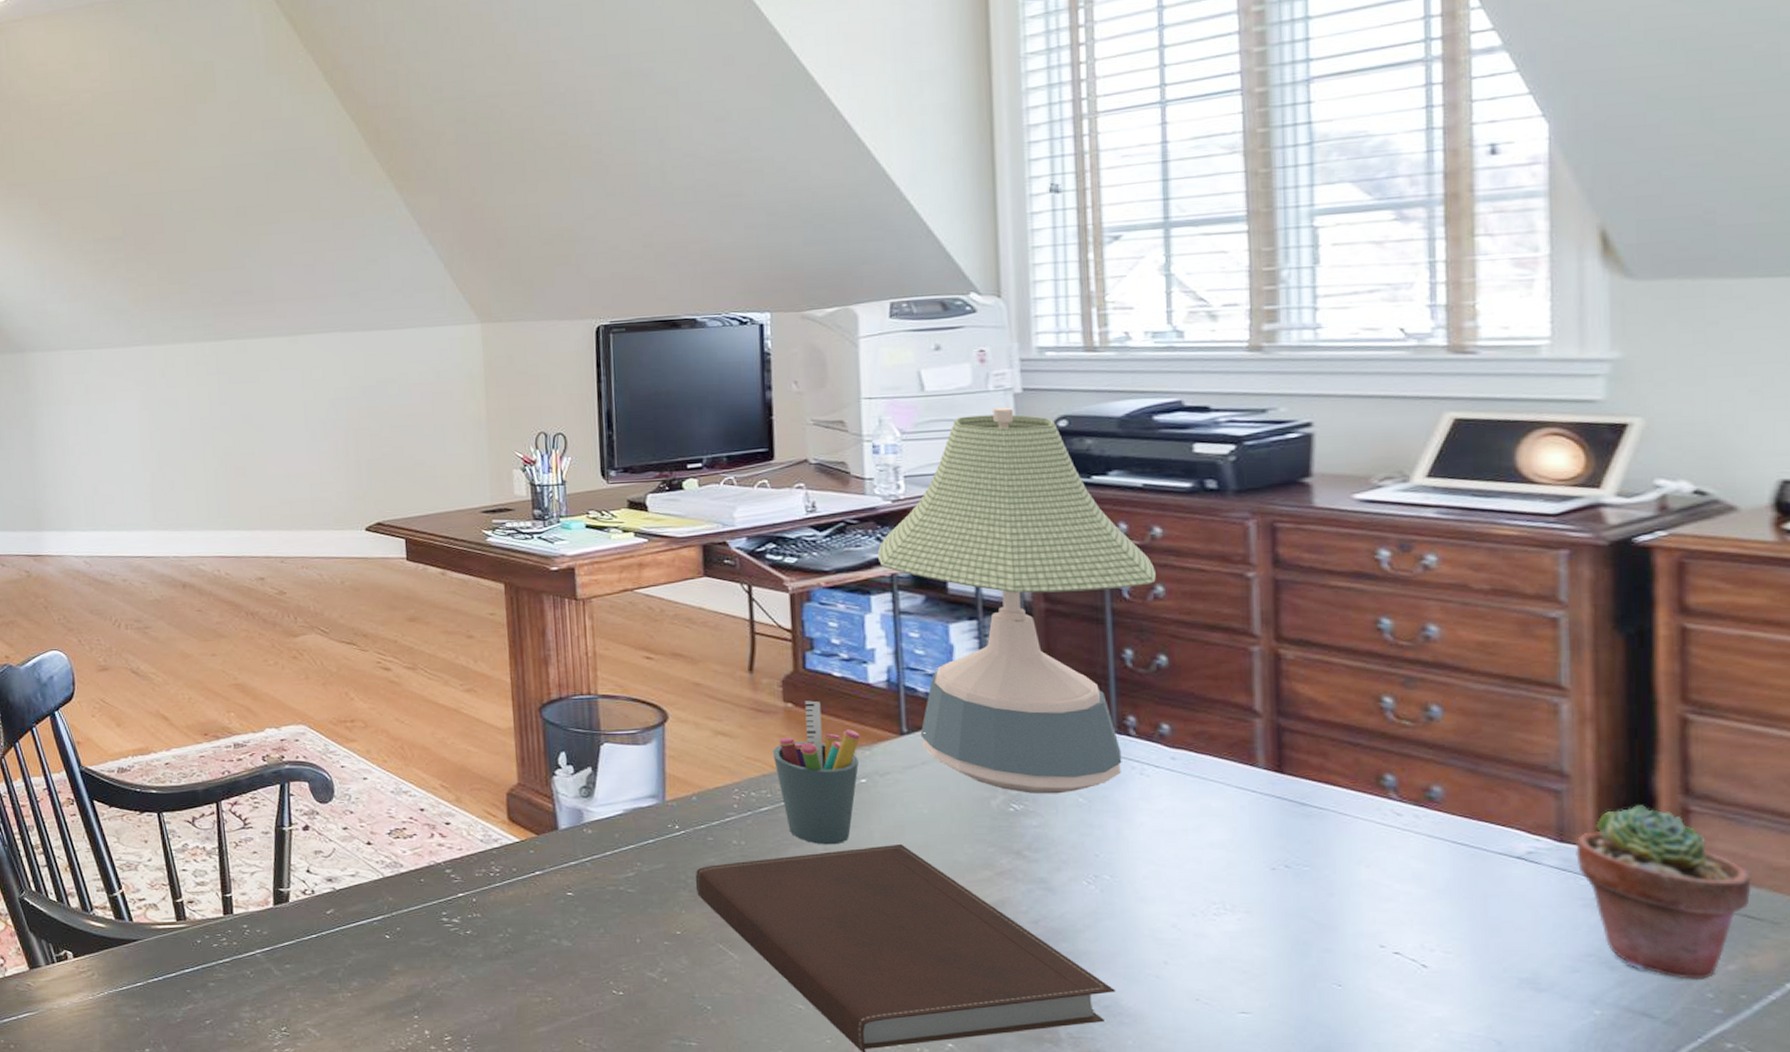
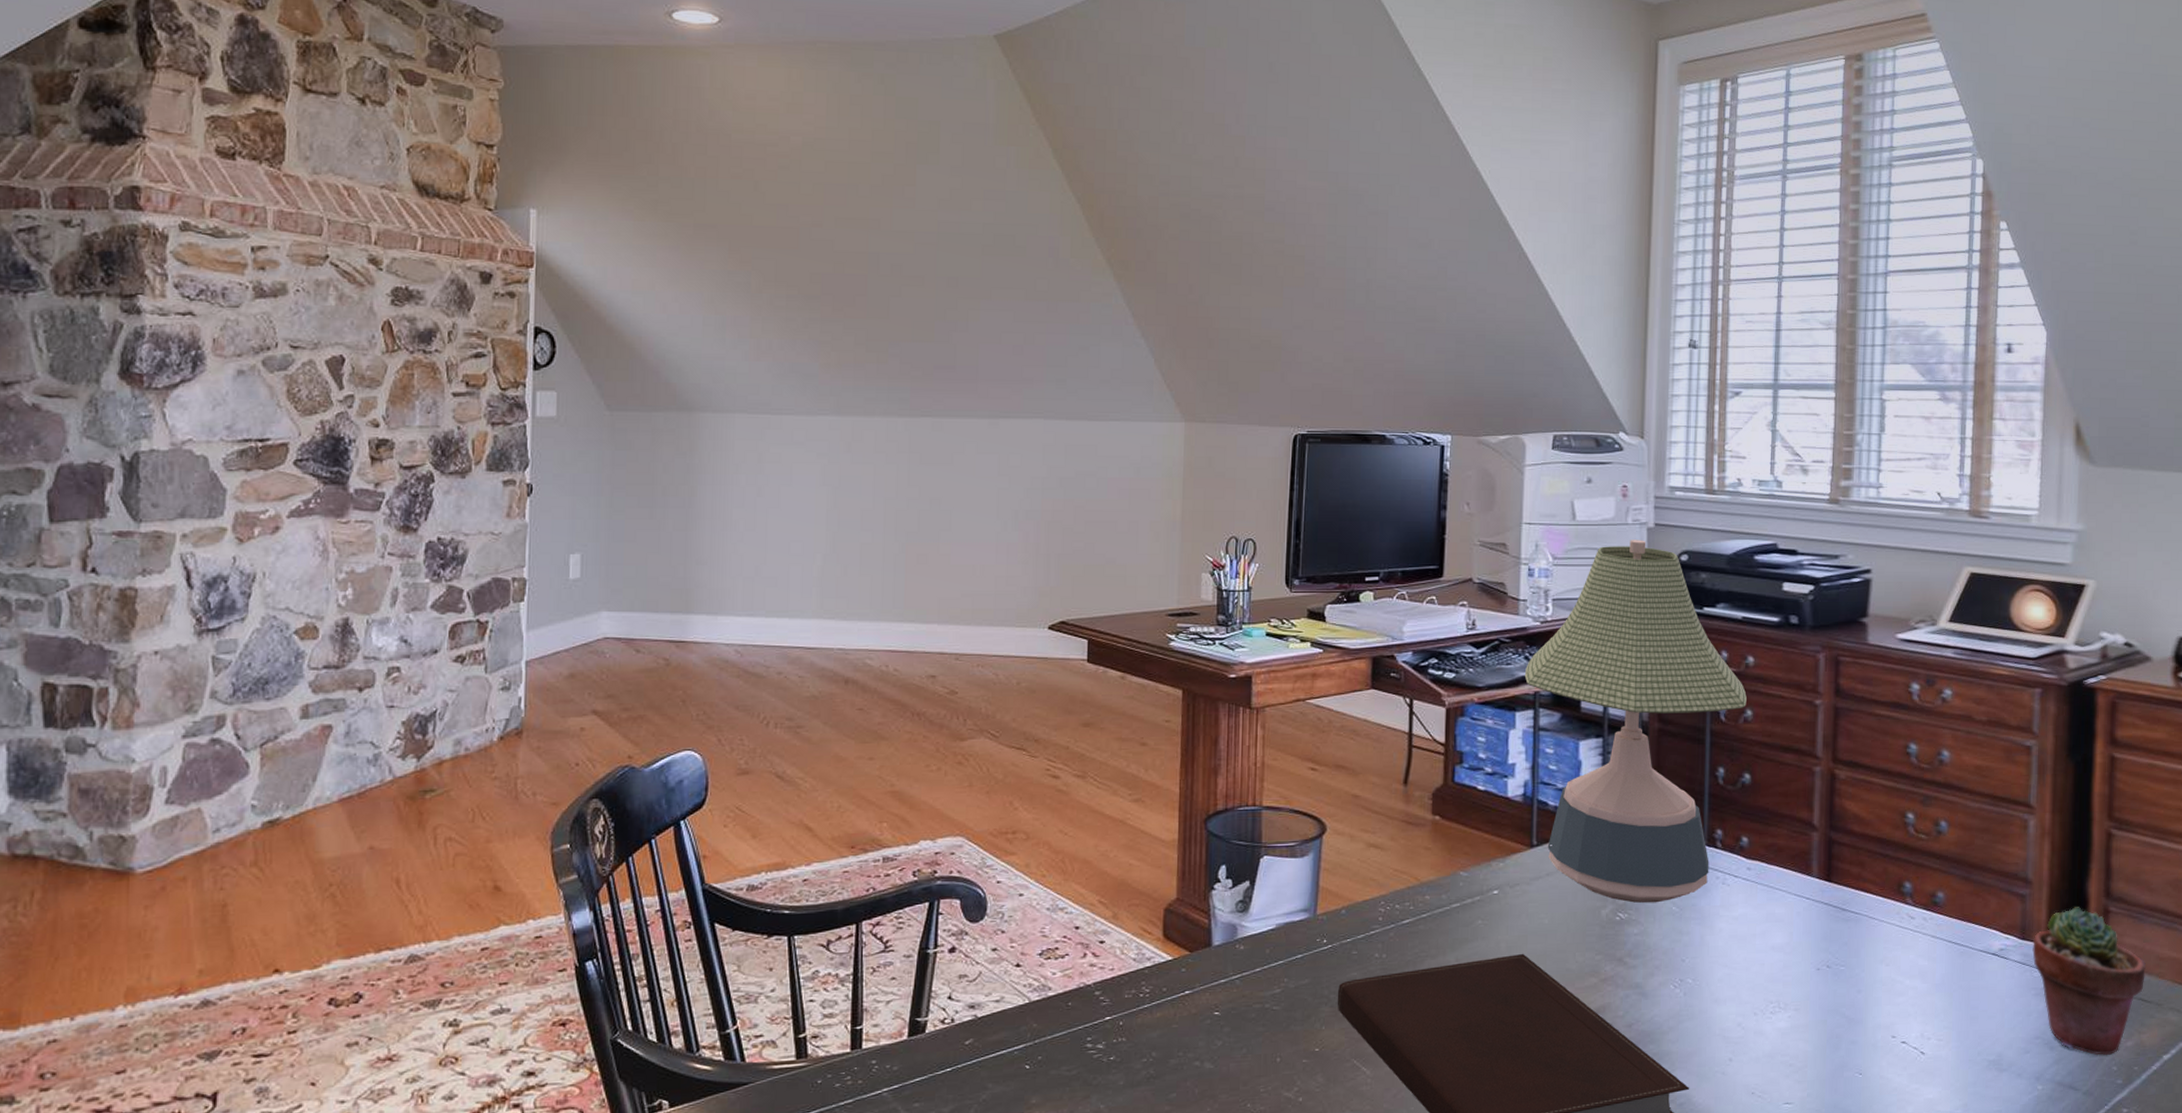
pen holder: present [772,700,861,845] -> none [1418,813,1497,956]

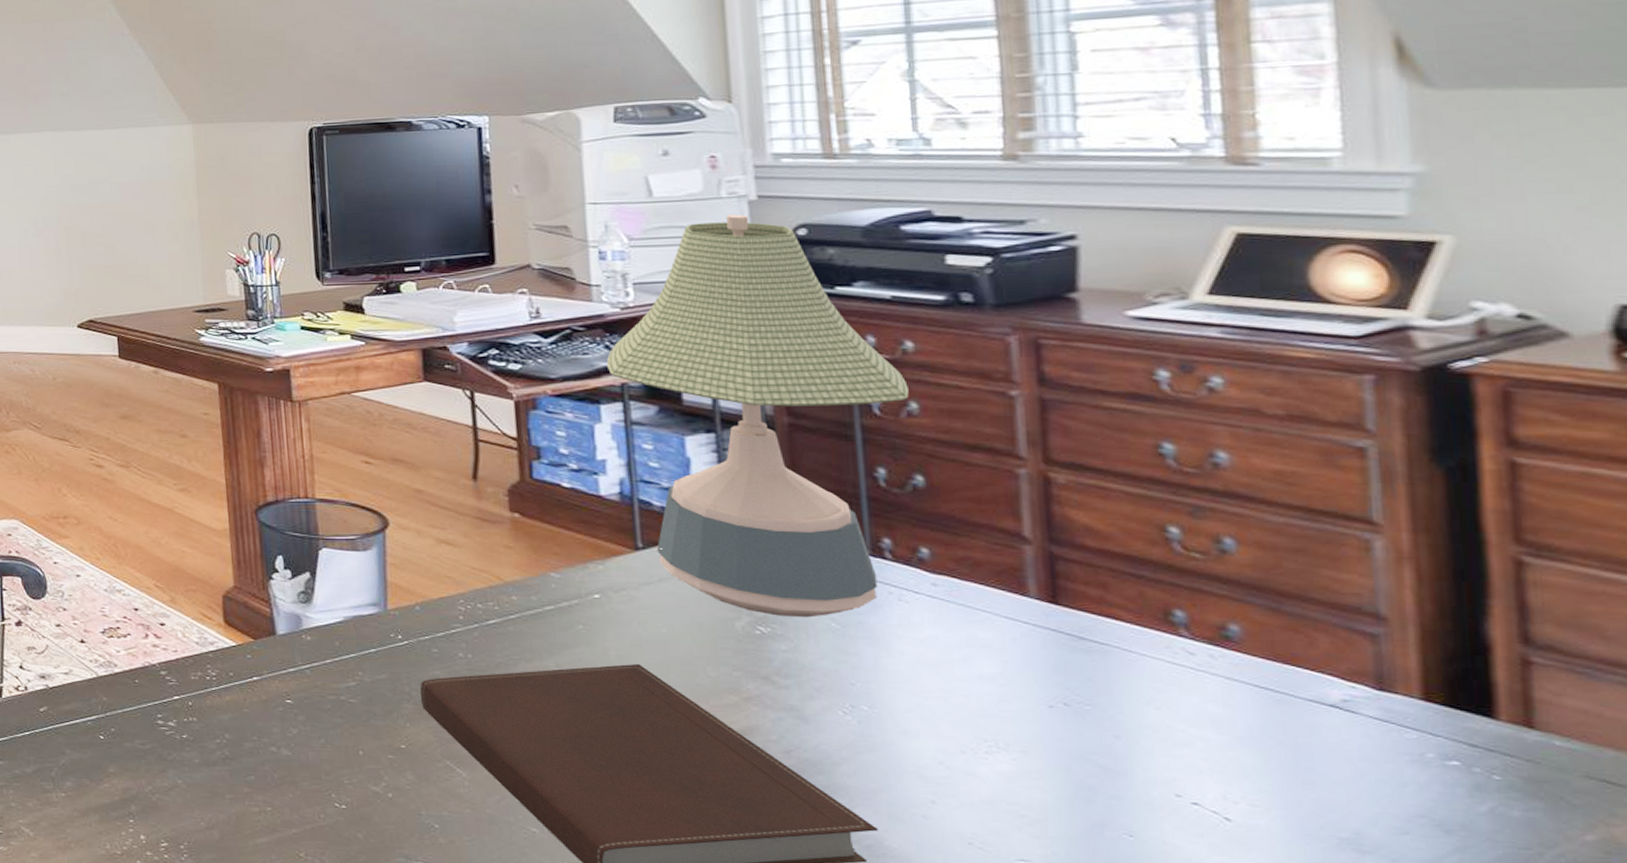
potted succulent: present [2032,907,2147,1056] -> none [1398,654,1610,849]

